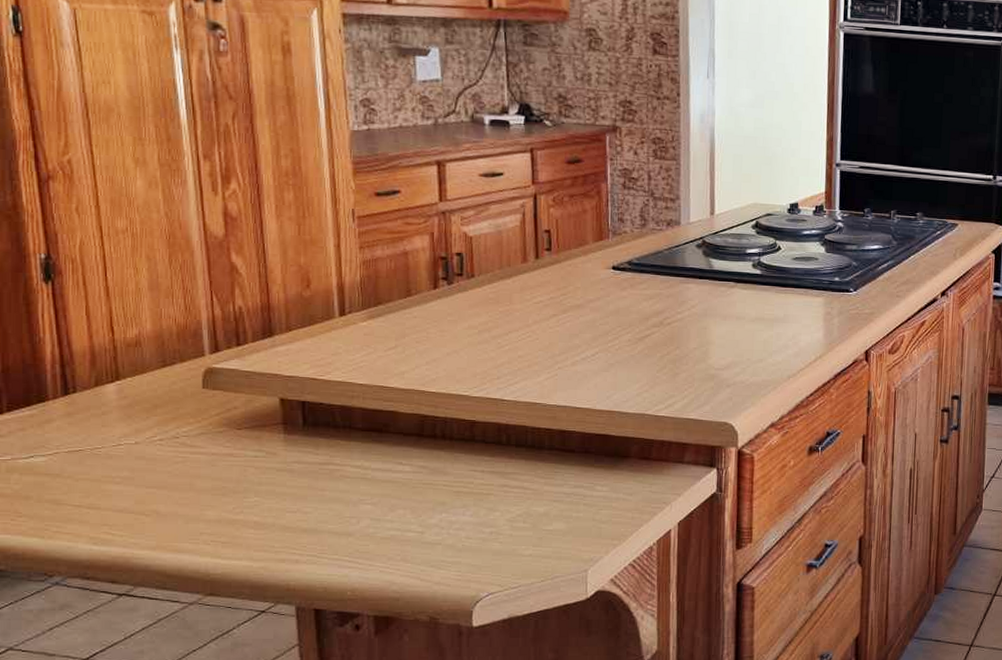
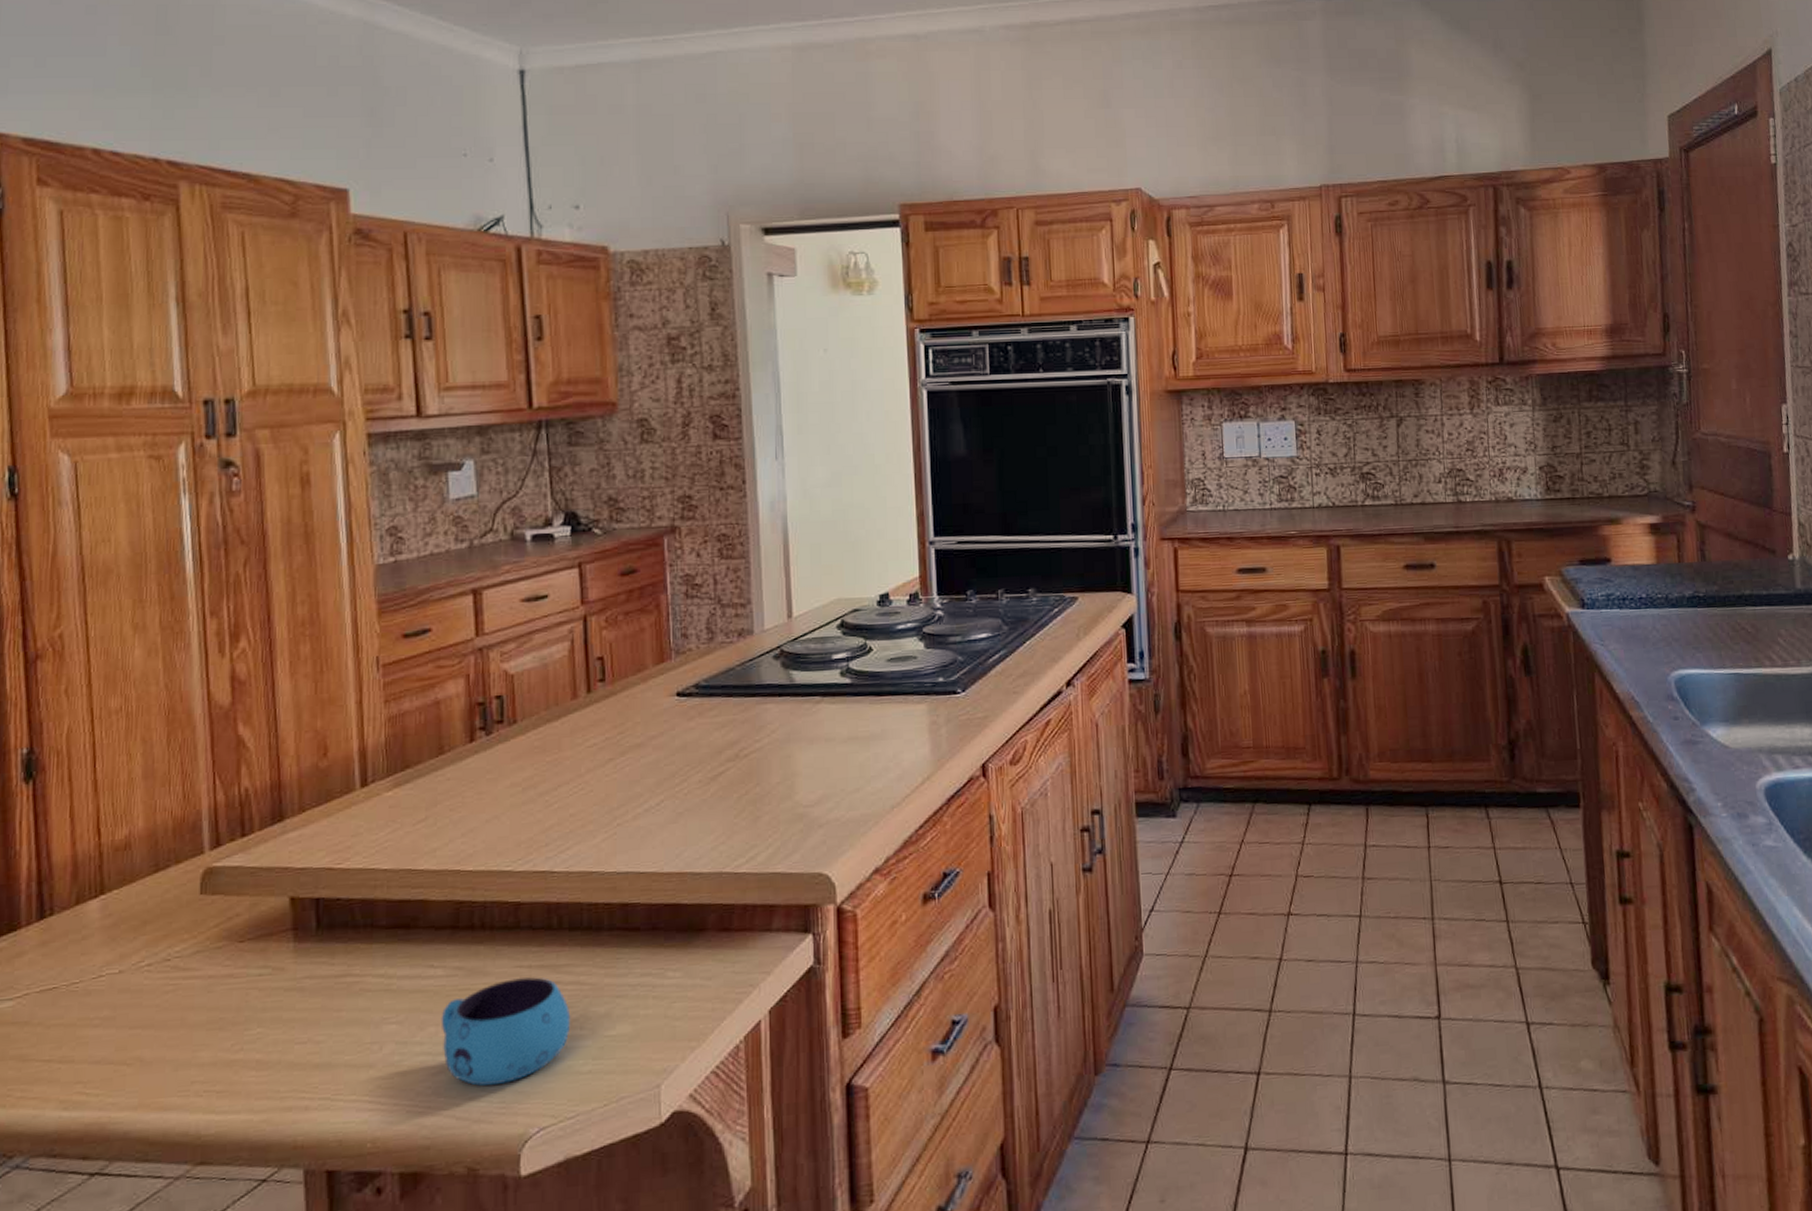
mug: none [408,479,516,558] -> present [441,977,571,1086]

